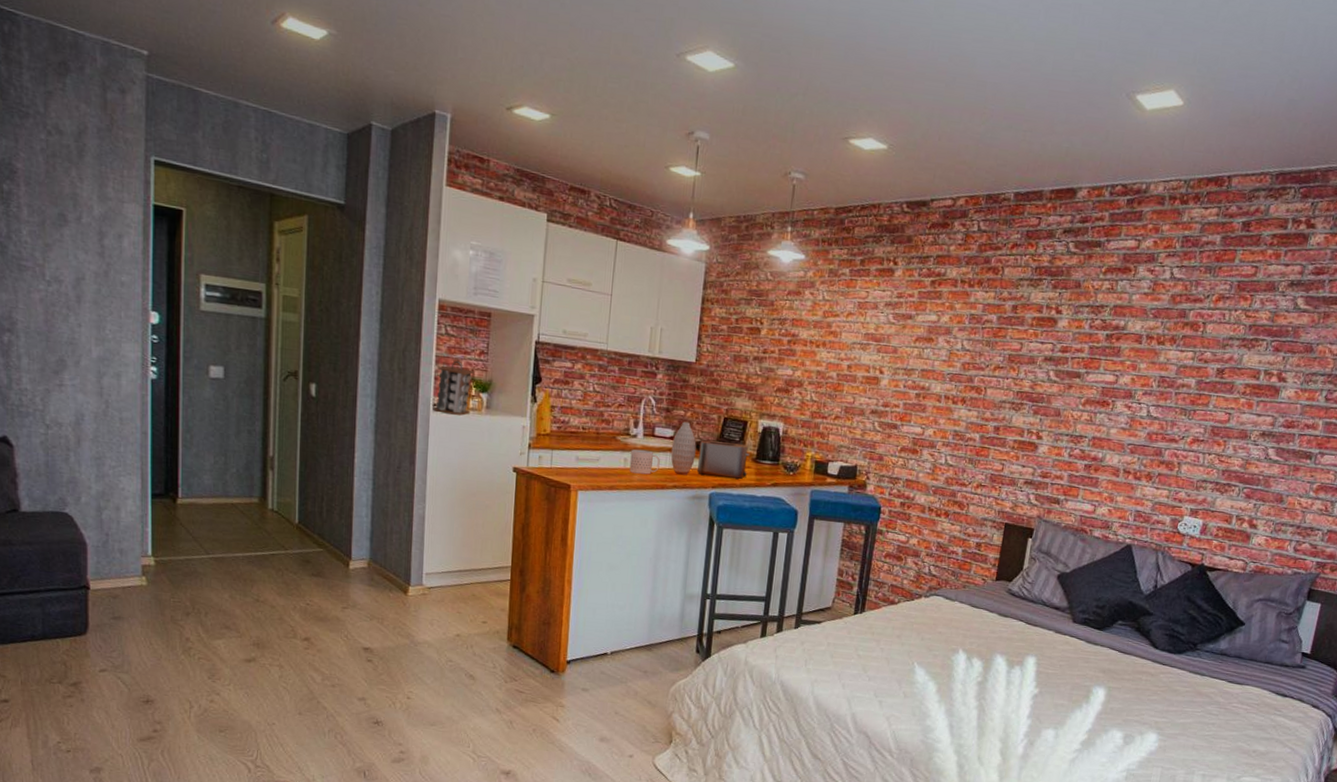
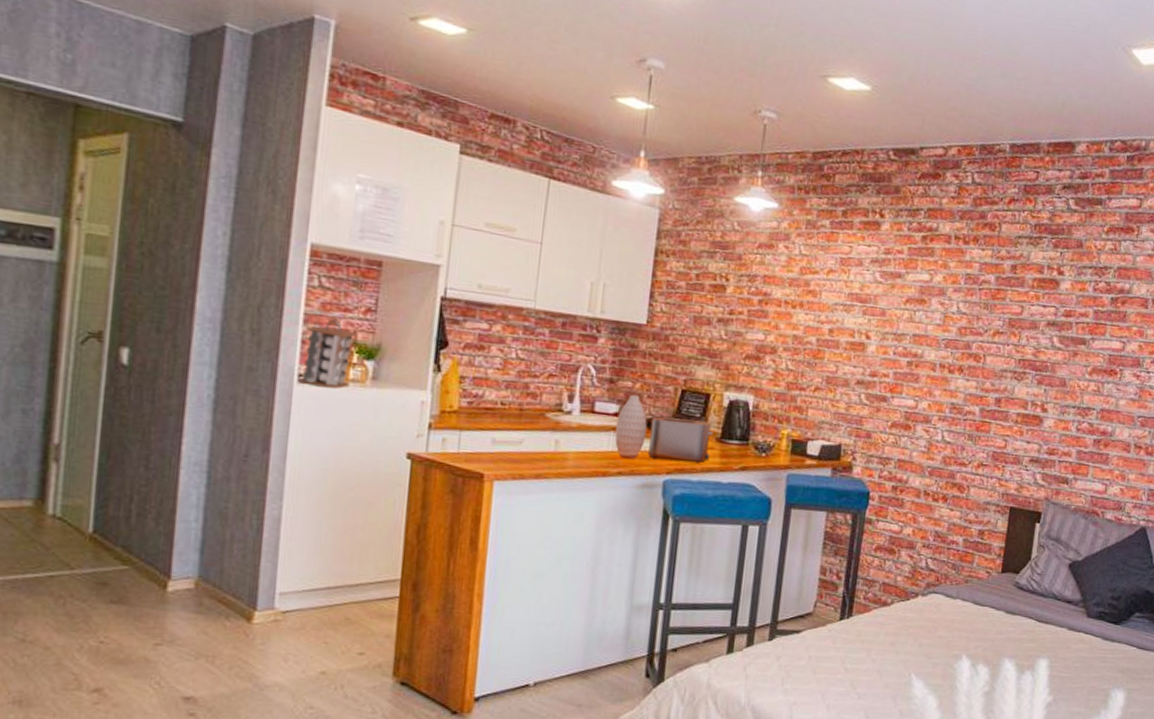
mug: present [629,449,660,475] -> none [561,428,601,460]

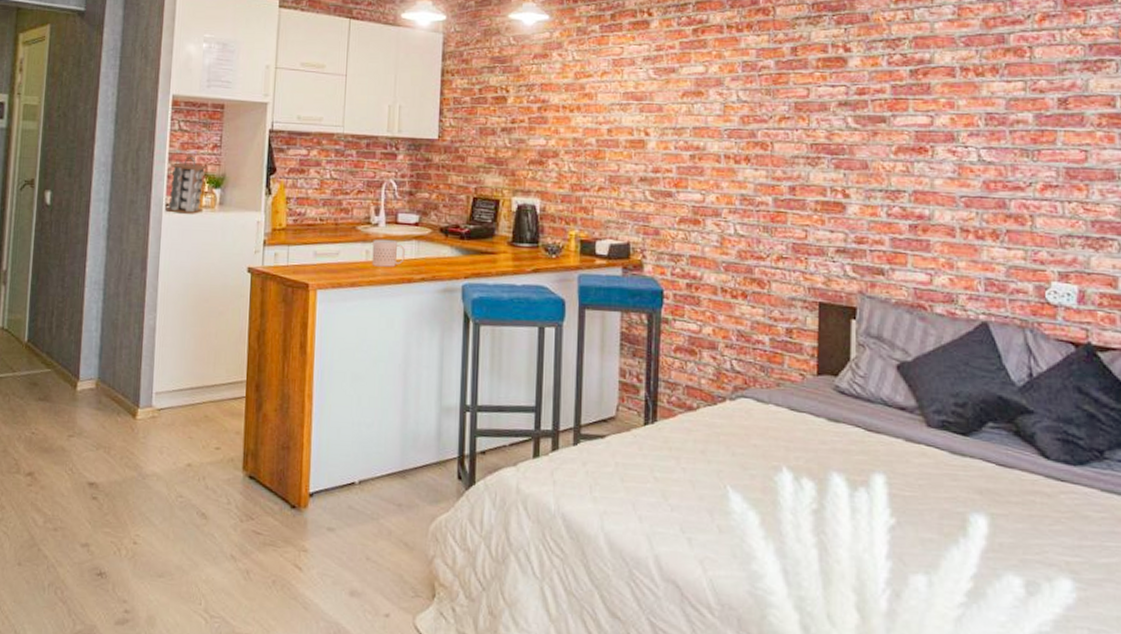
mug: none [561,428,601,460] -> present [372,239,405,268]
vase: present [614,394,648,460] -> none [416,205,444,267]
toaster: present [647,416,714,464] -> none [446,224,505,267]

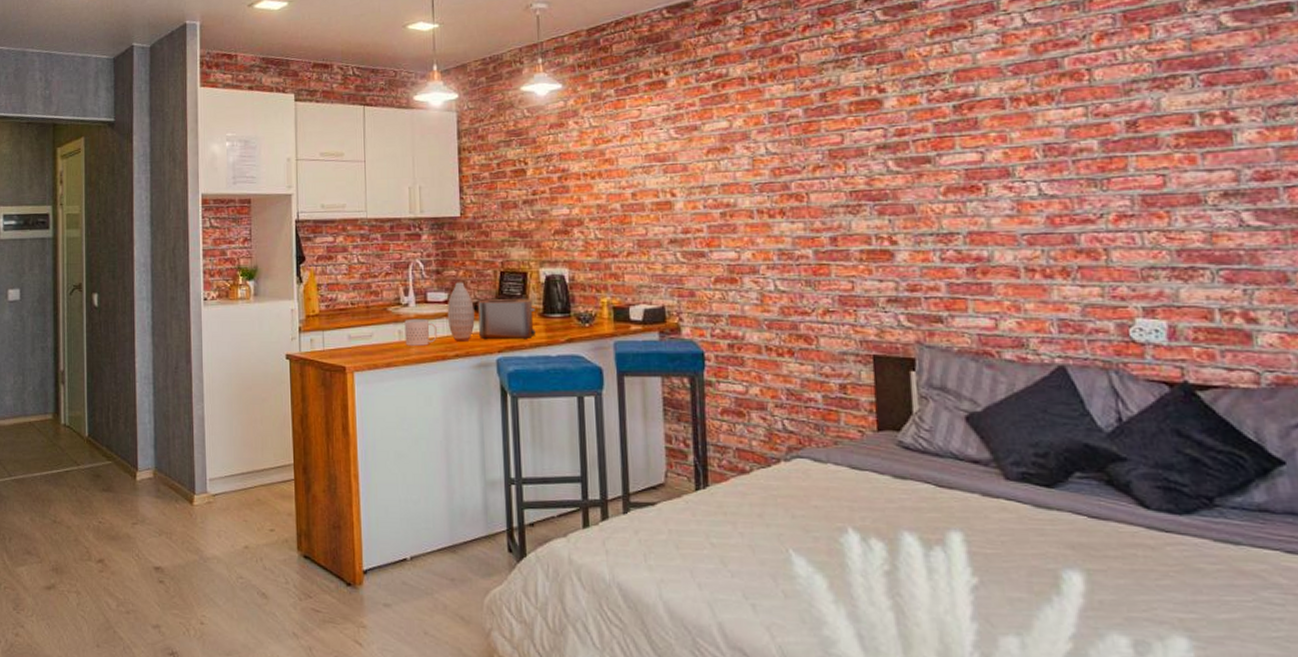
spice rack: present [165,156,208,215] -> none [204,251,240,308]
vase: none [416,205,444,267] -> present [447,282,475,343]
toaster: none [446,224,505,267] -> present [478,299,536,340]

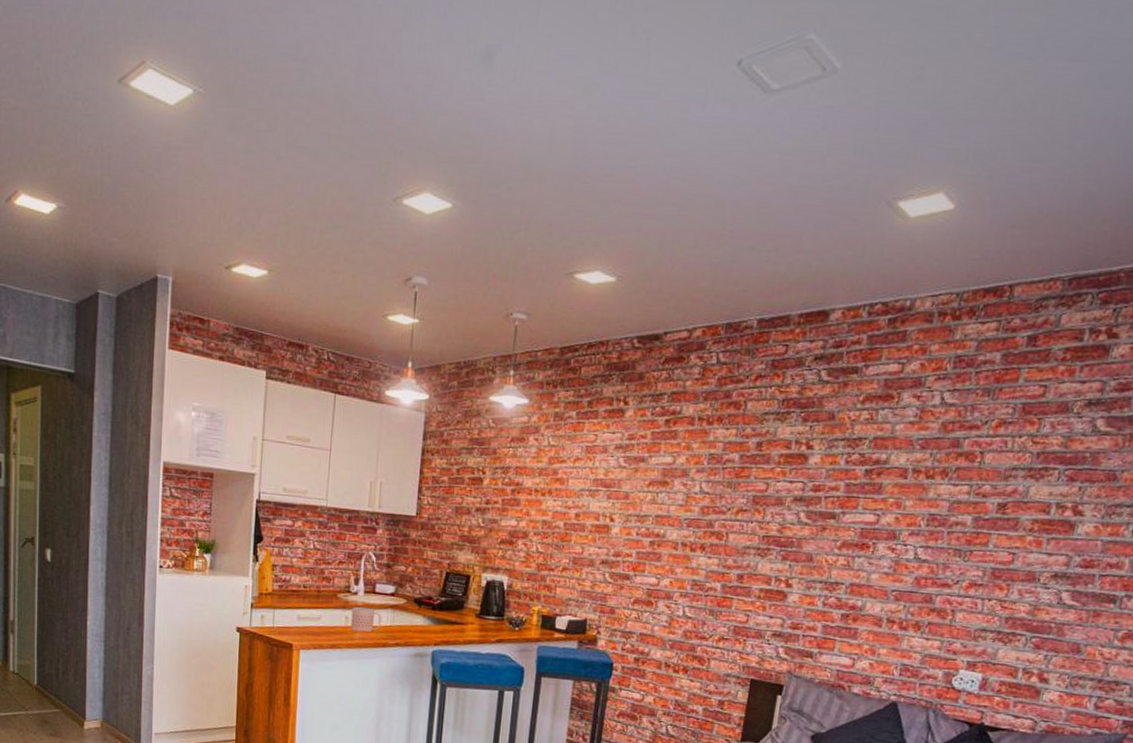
vase: present [447,282,475,343] -> none [392,577,418,633]
toaster: present [478,299,536,340] -> none [418,596,474,637]

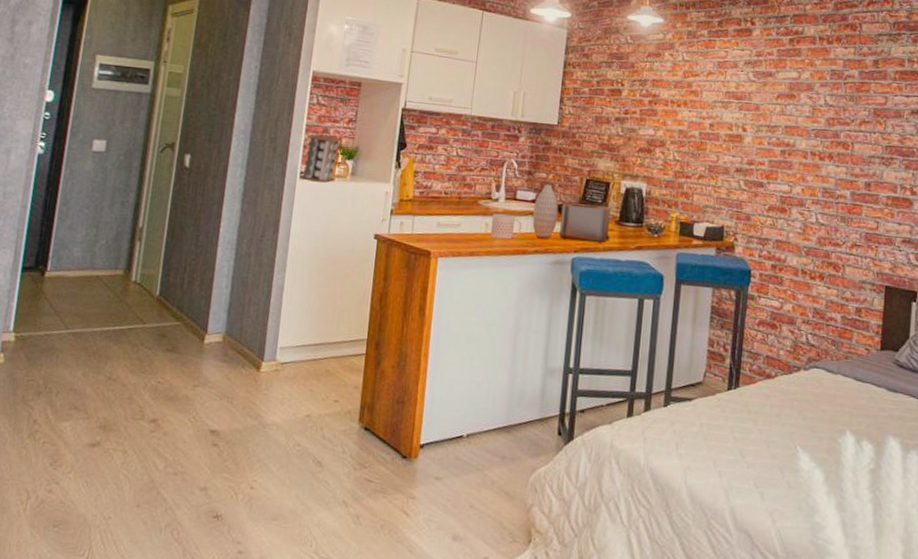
spice rack: none [159,522,198,577] -> present [299,129,342,184]
vase: none [392,577,418,633] -> present [532,184,559,240]
toaster: none [418,596,474,637] -> present [558,202,613,243]

